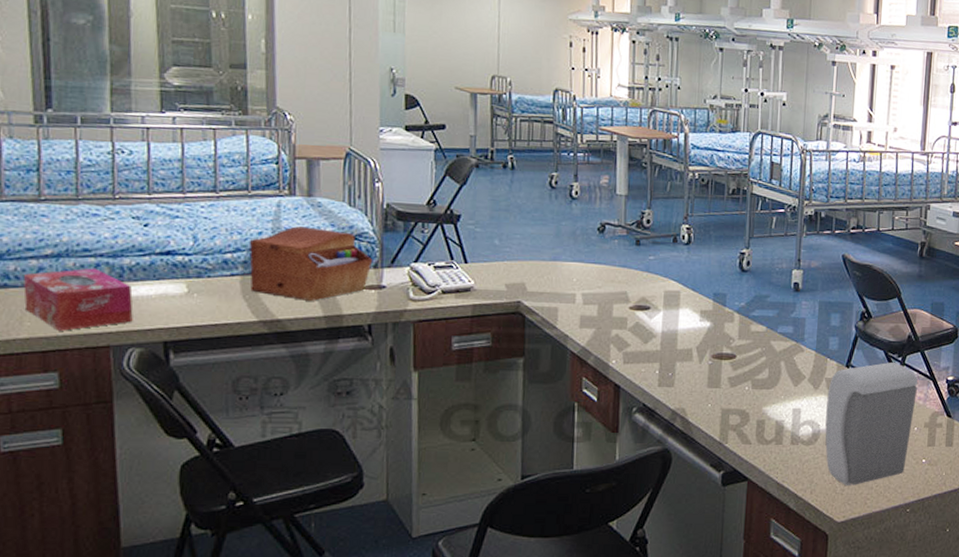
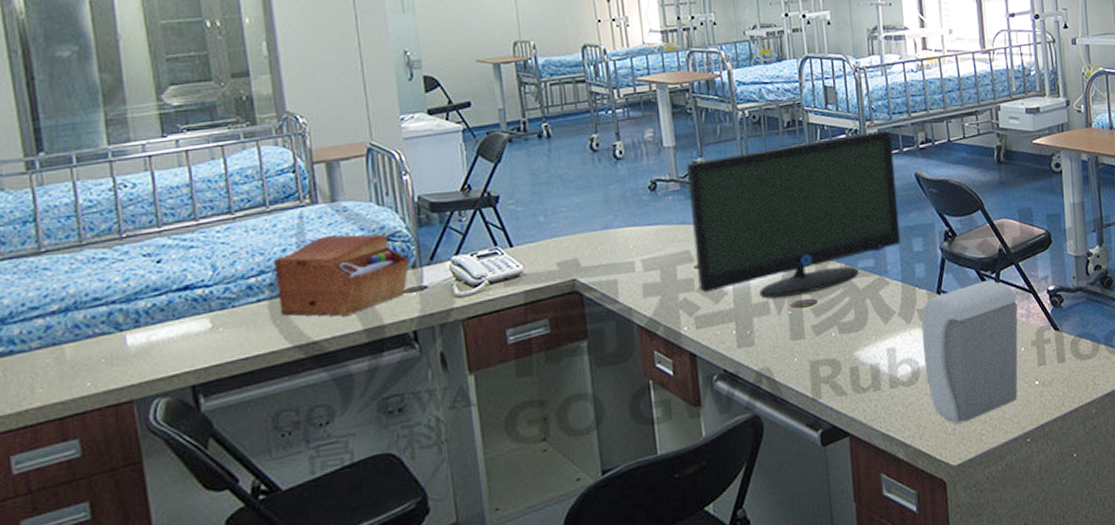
tissue box: present [23,268,133,331] -> none [29,317,155,393]
monitor: none [631,210,826,348] -> present [687,130,901,299]

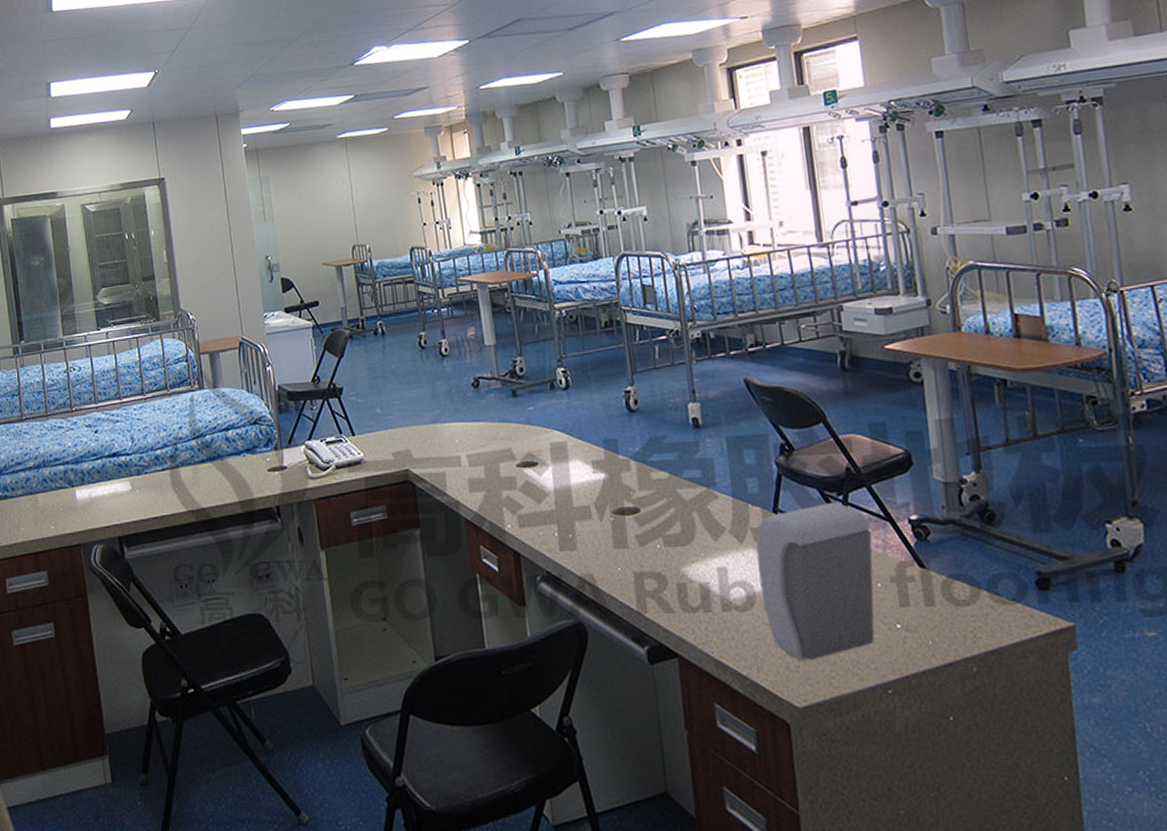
sewing box: present [274,234,410,317] -> none [174,417,273,488]
monitor: present [687,130,901,299] -> none [507,331,730,504]

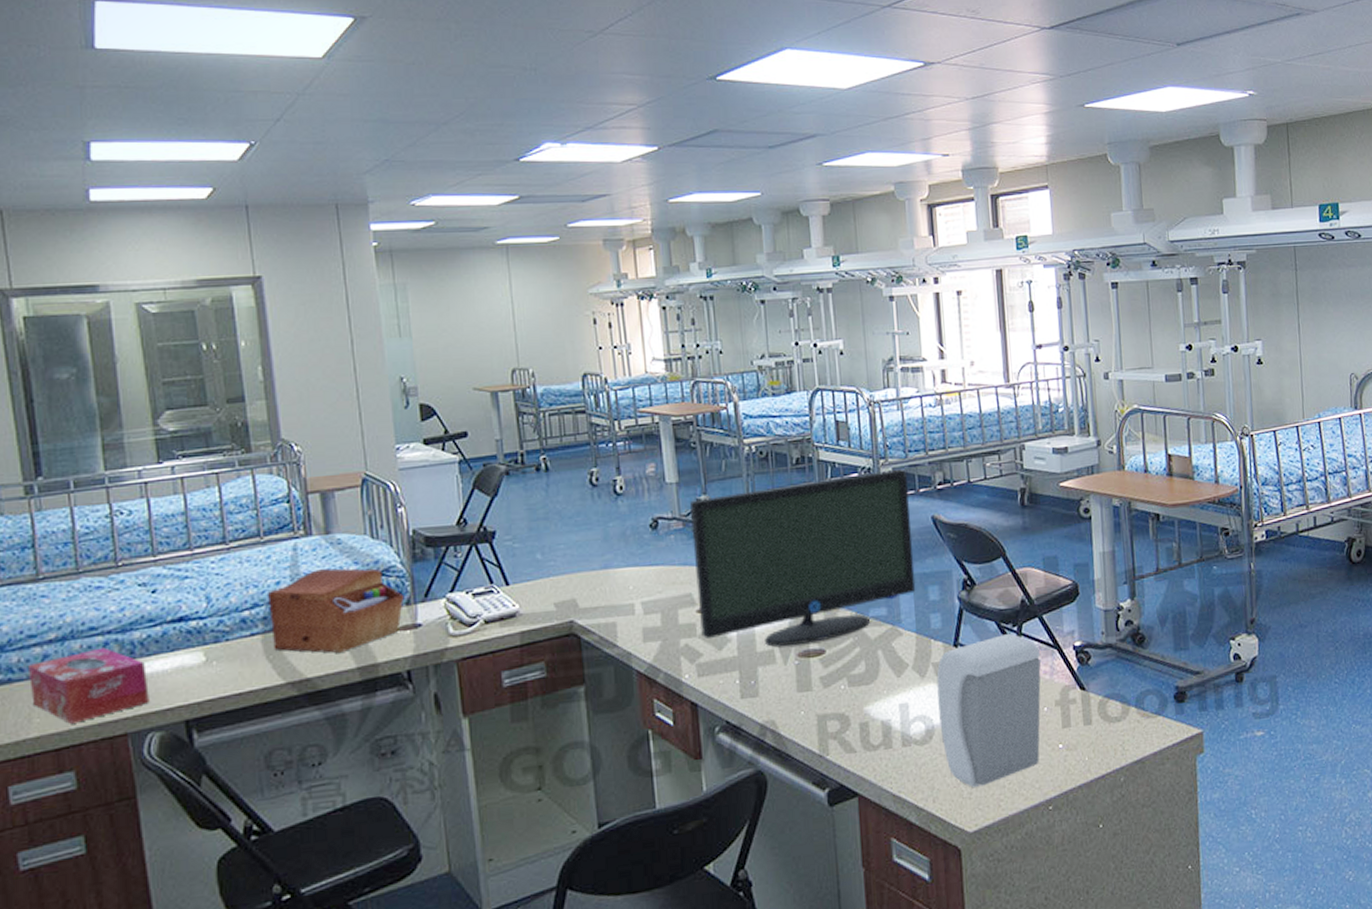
tissue box: none [16,474,95,533] -> present [27,647,149,724]
sewing box: none [174,417,273,488] -> present [268,568,405,653]
monitor: none [507,331,730,504] -> present [690,469,916,647]

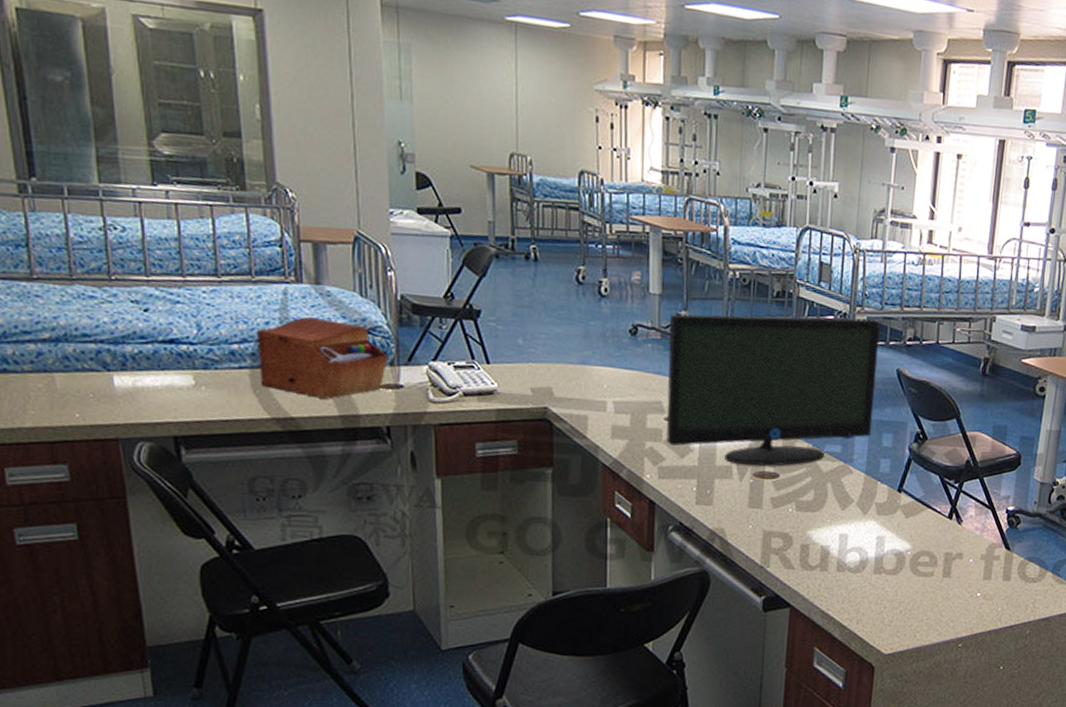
tissue box: present [27,647,149,724] -> none [22,355,140,421]
soap dispenser: present [936,634,1041,787] -> none [873,488,976,617]

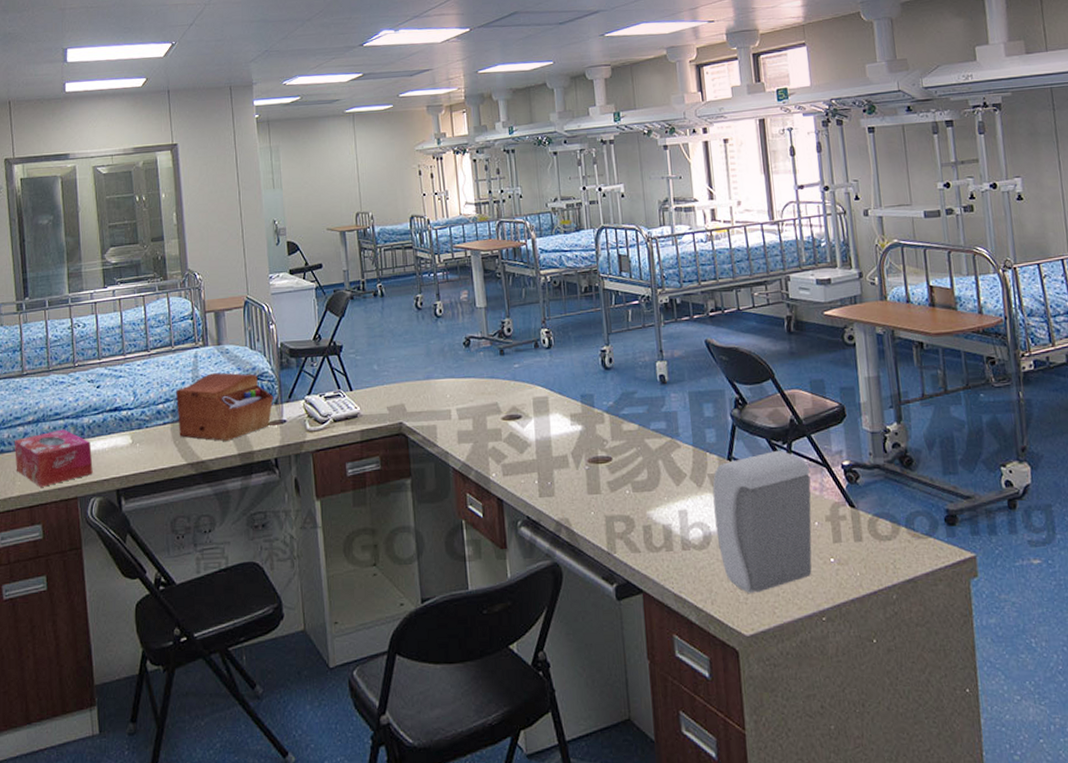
tissue box: none [22,355,140,421] -> present [14,429,93,487]
monitor: present [666,314,880,466] -> none [496,297,692,453]
soap dispenser: none [873,488,976,617] -> present [712,451,812,593]

